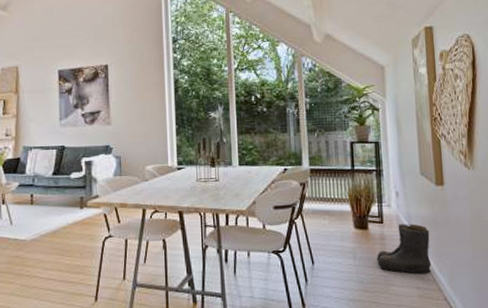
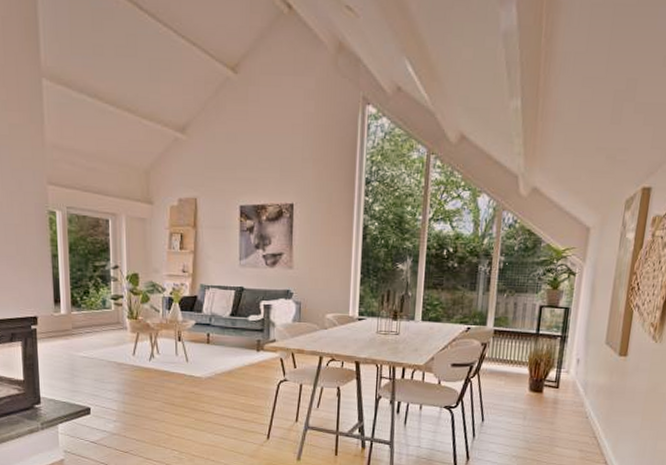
boots: present [376,224,432,275] -> none [545,390,603,439]

